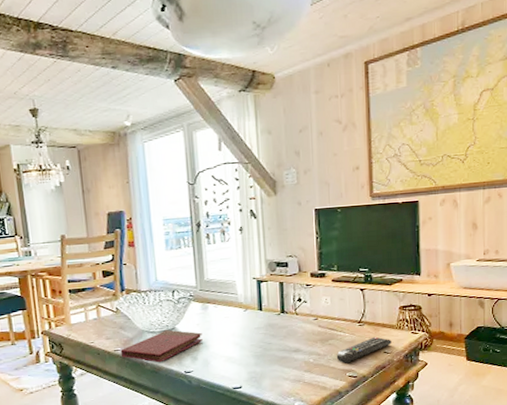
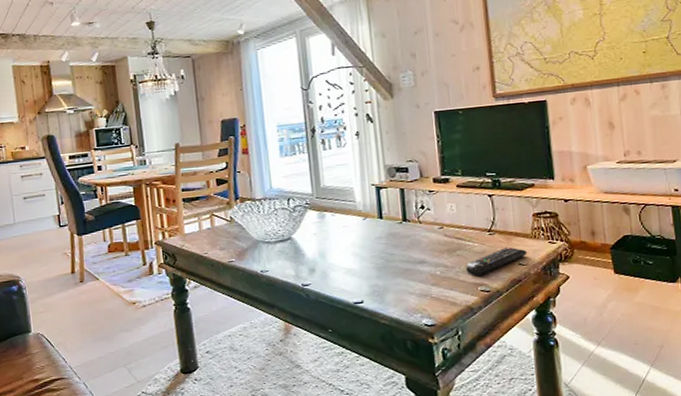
book: present [120,330,203,363] -> none [235,239,320,275]

